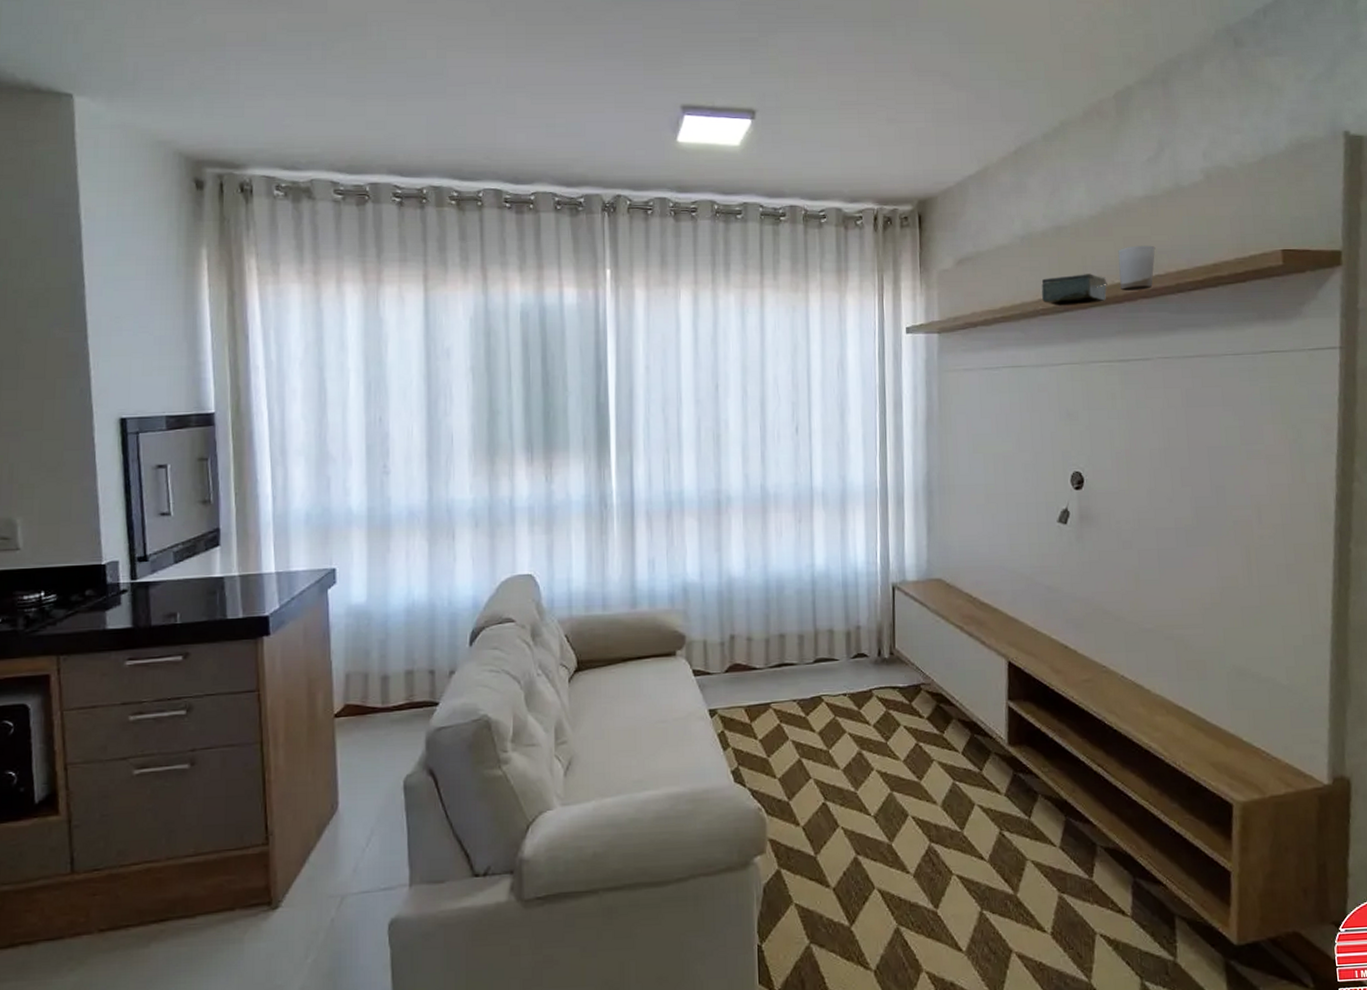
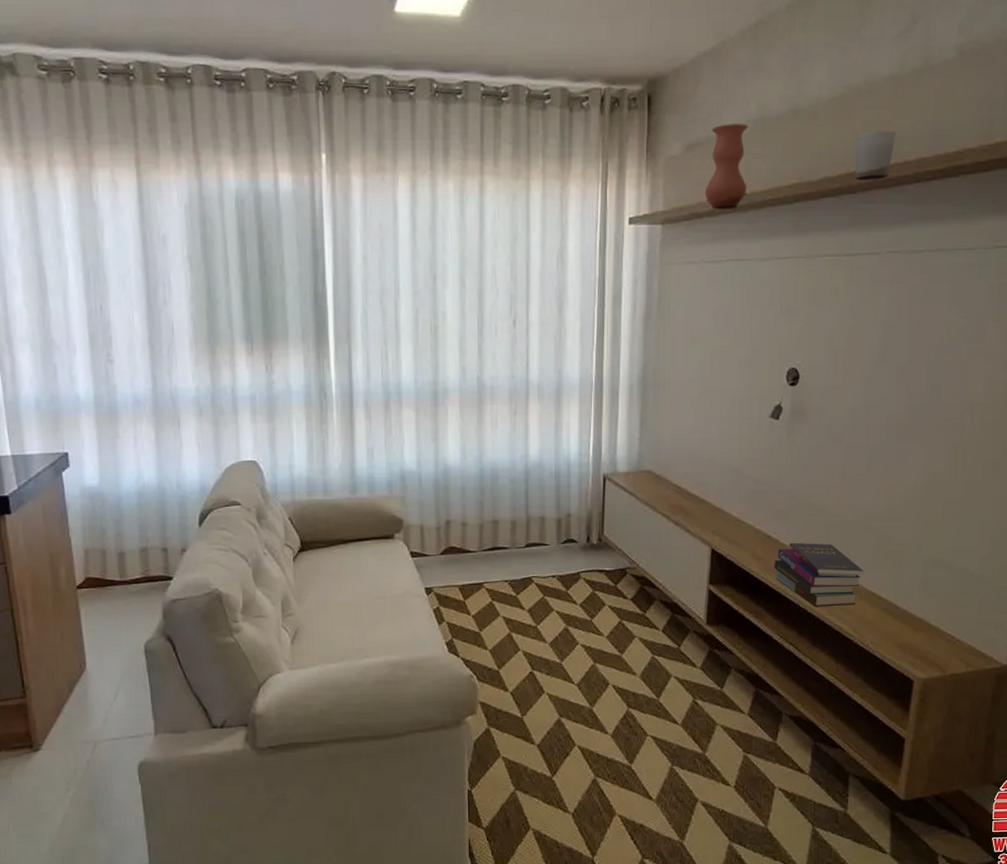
vase: none [977,240,1019,319] -> present [704,124,749,210]
decorative box: present [1041,274,1107,307] -> none [772,161,840,197]
books: none [1074,653,1168,723] -> present [774,542,864,606]

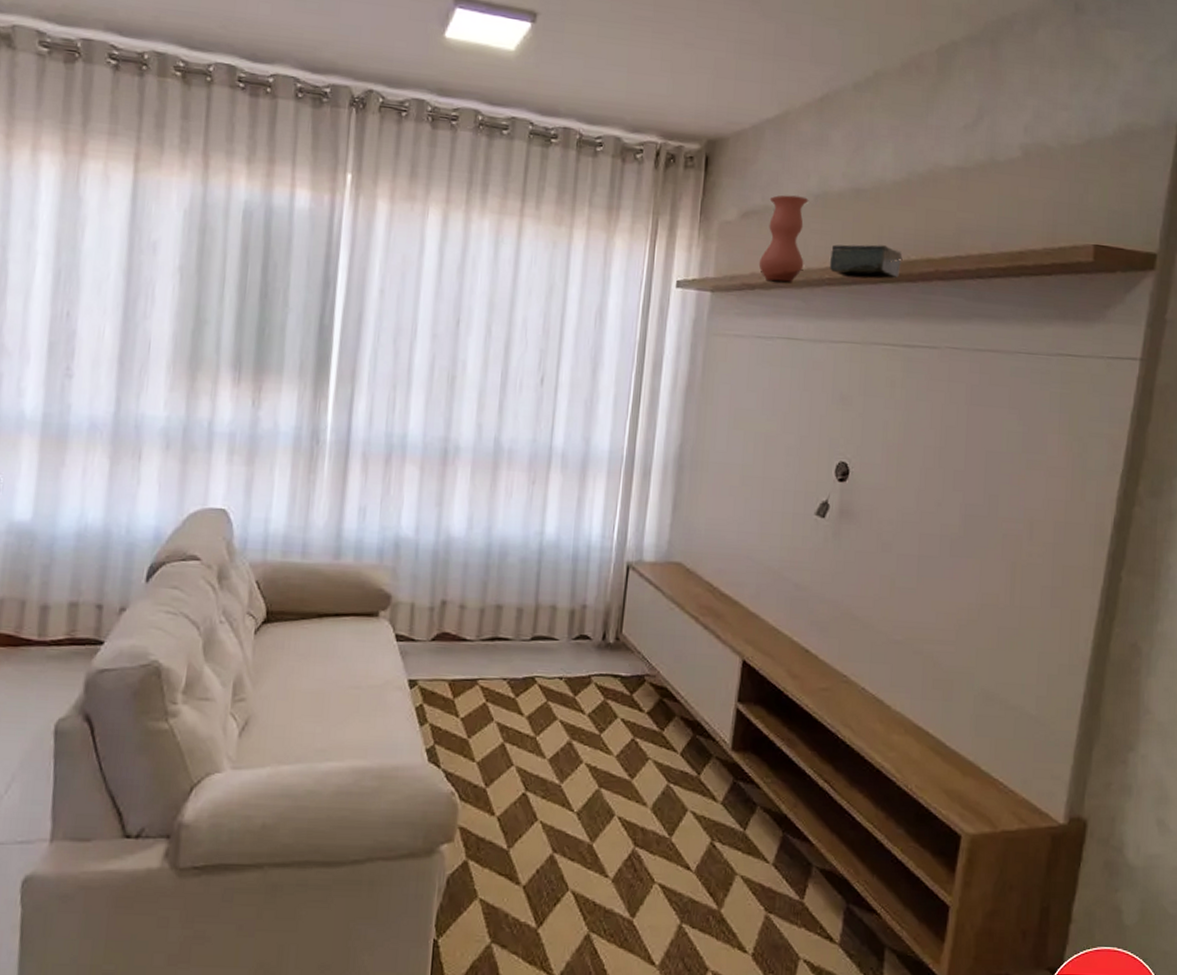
decorative box: none [772,161,840,197] -> present [830,244,902,279]
books: present [774,542,864,606] -> none [812,660,910,740]
candle holder: present [855,130,896,180] -> none [916,220,960,271]

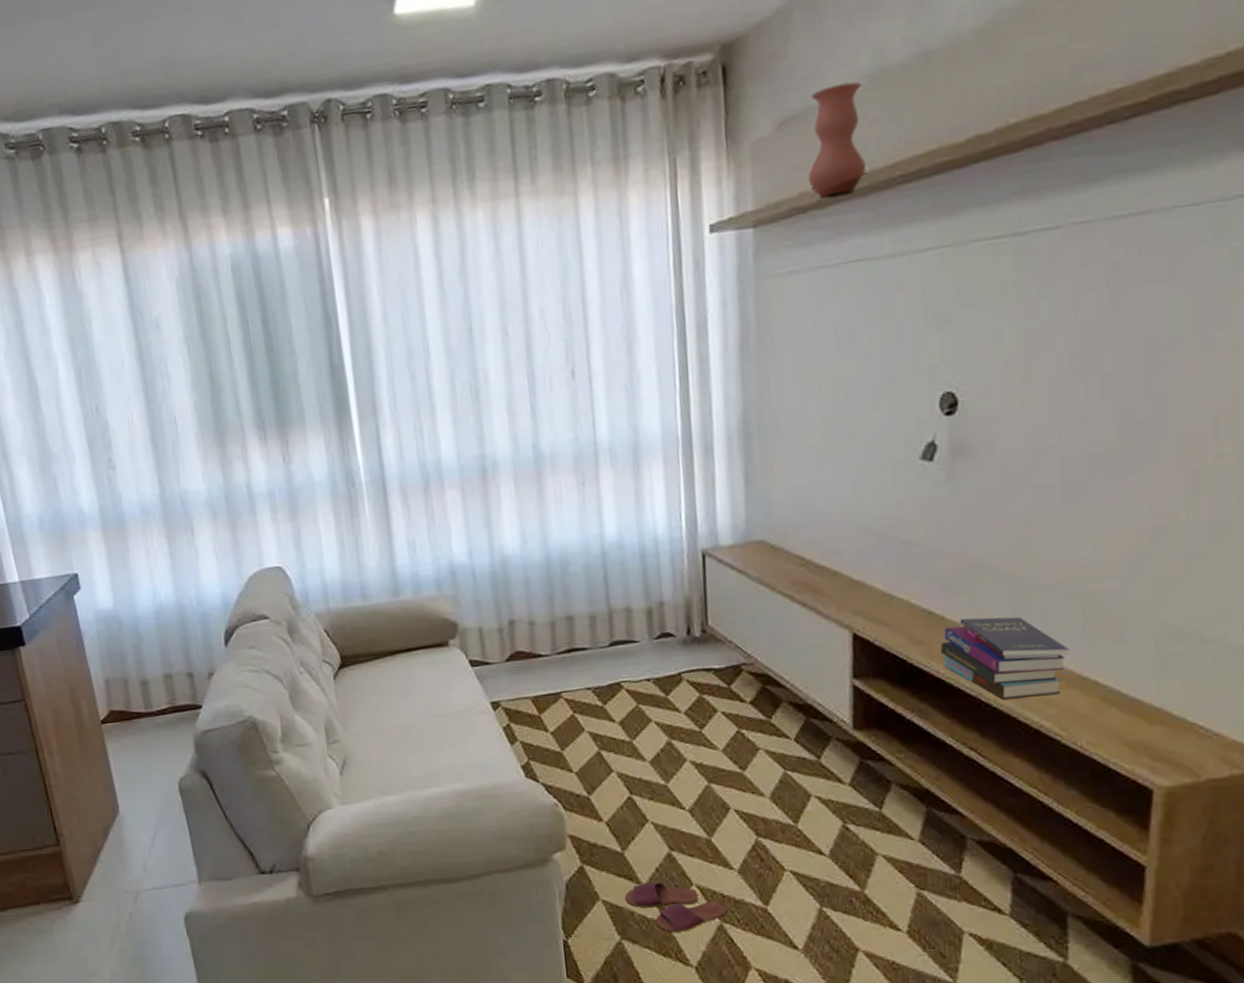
slippers: none [502,884,596,939] -> present [625,882,727,932]
books: none [812,660,910,740] -> present [941,616,1070,699]
decorative box: present [830,244,902,279] -> none [900,114,997,169]

